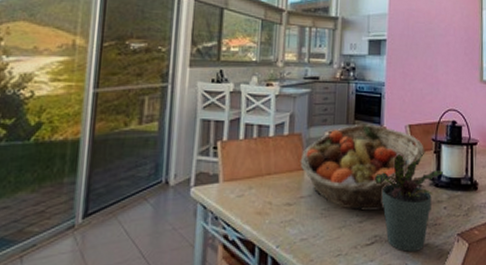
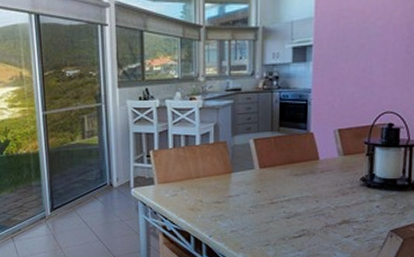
fruit basket: present [300,123,424,211] -> none [226,130,355,208]
potted plant: present [374,150,443,252] -> none [300,153,376,244]

